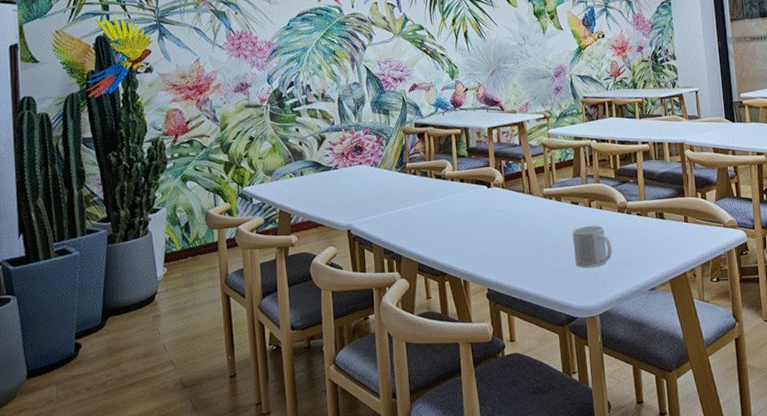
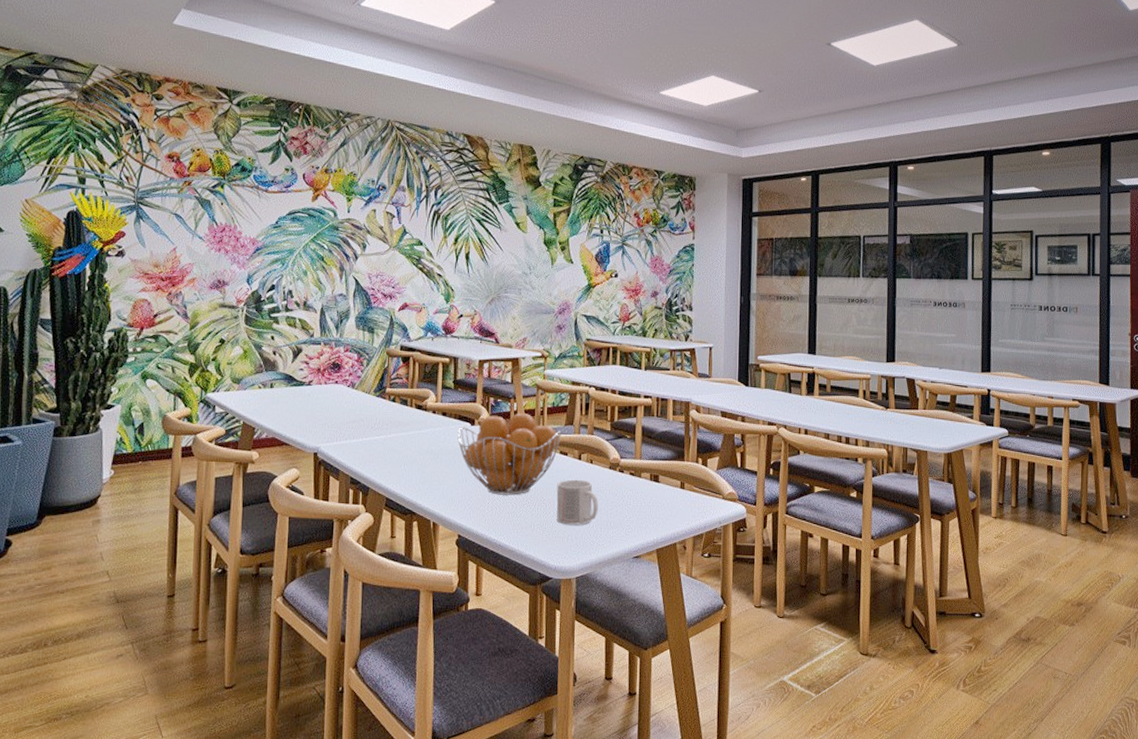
fruit basket: none [476,170,571,248] -> present [457,412,561,495]

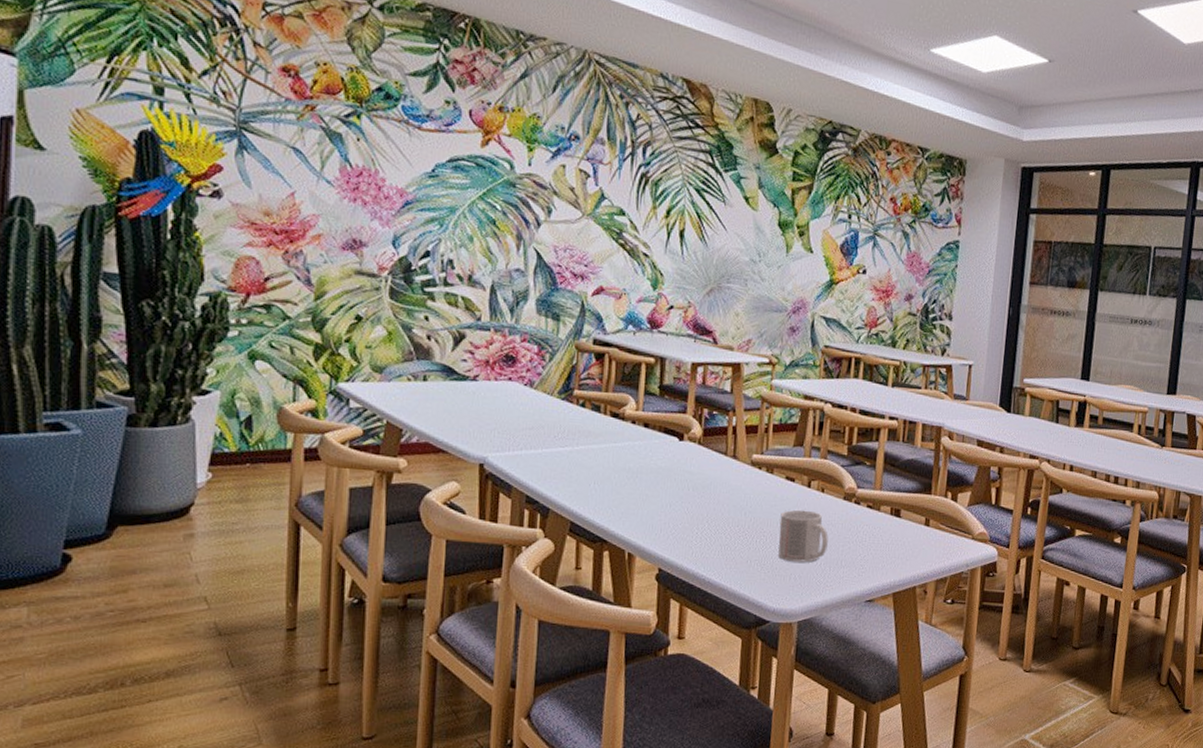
fruit basket: present [457,412,561,495] -> none [661,428,789,525]

